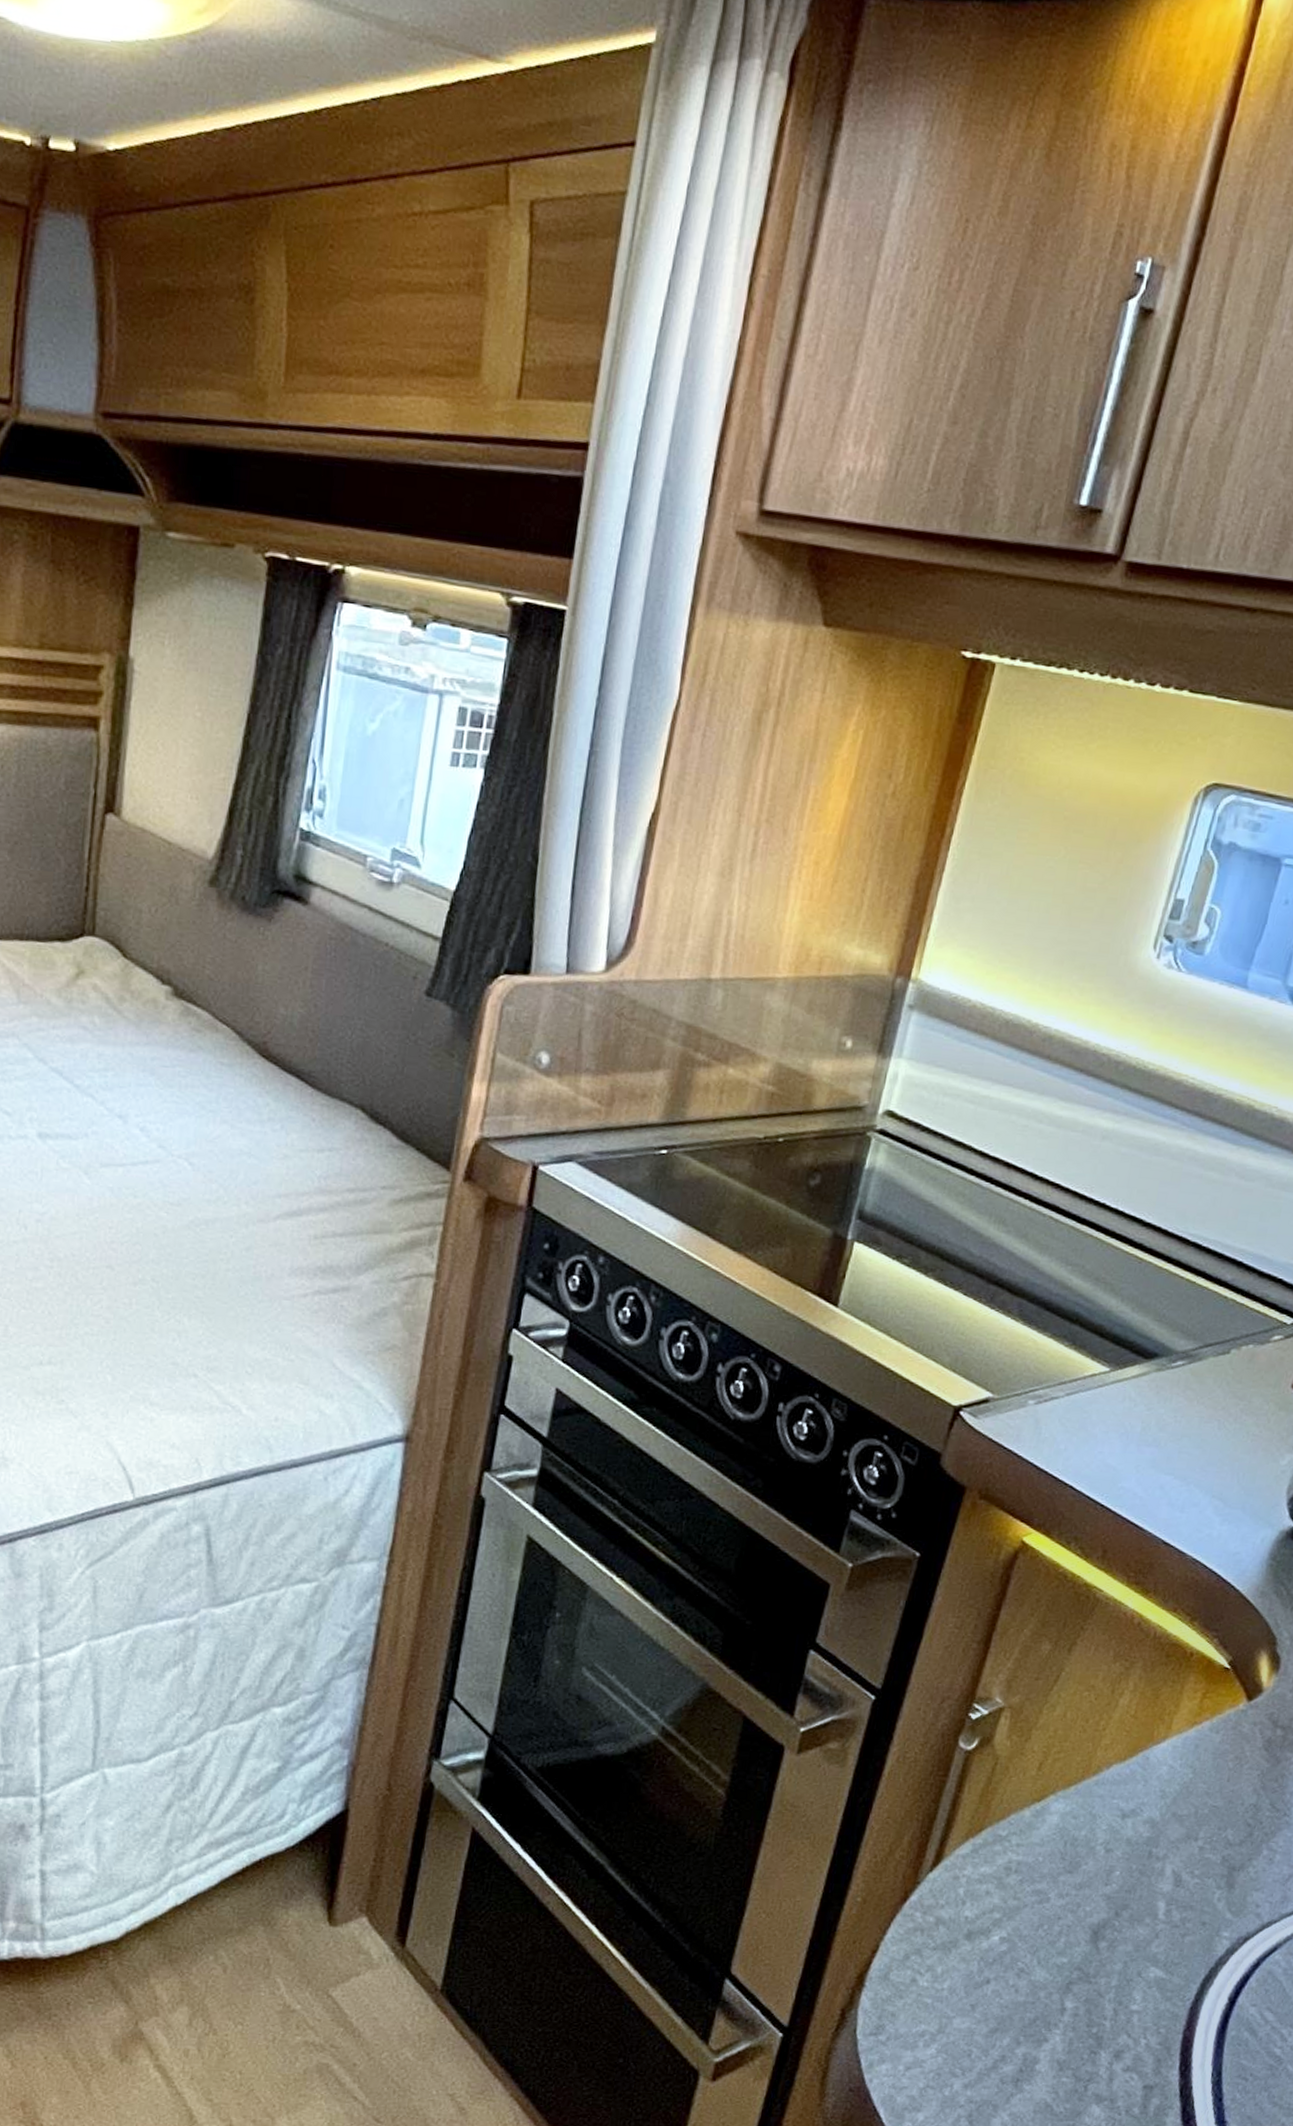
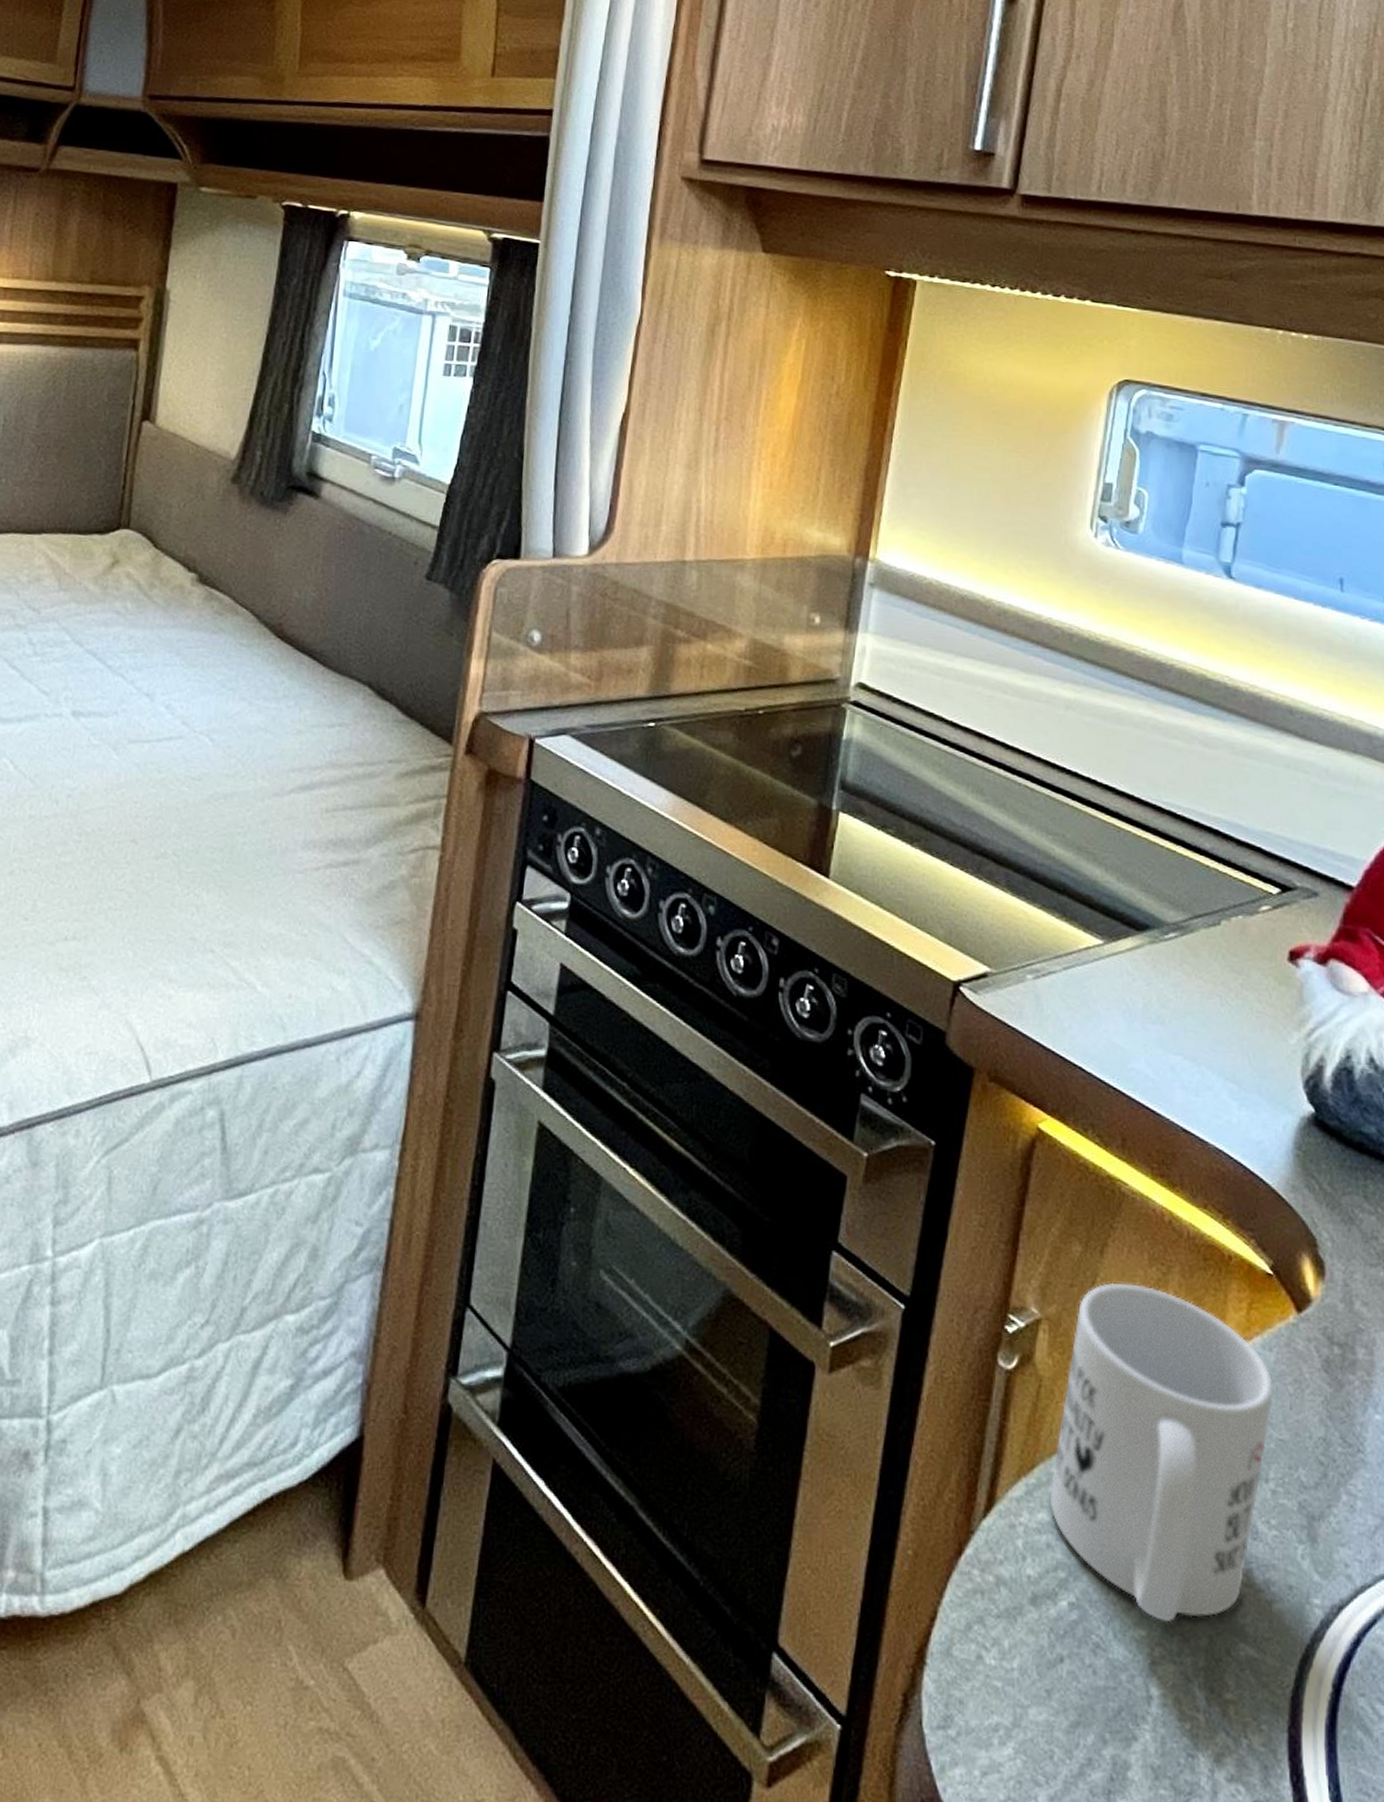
mug: none [993,1676,1215,1952] -> present [1049,1282,1274,1623]

